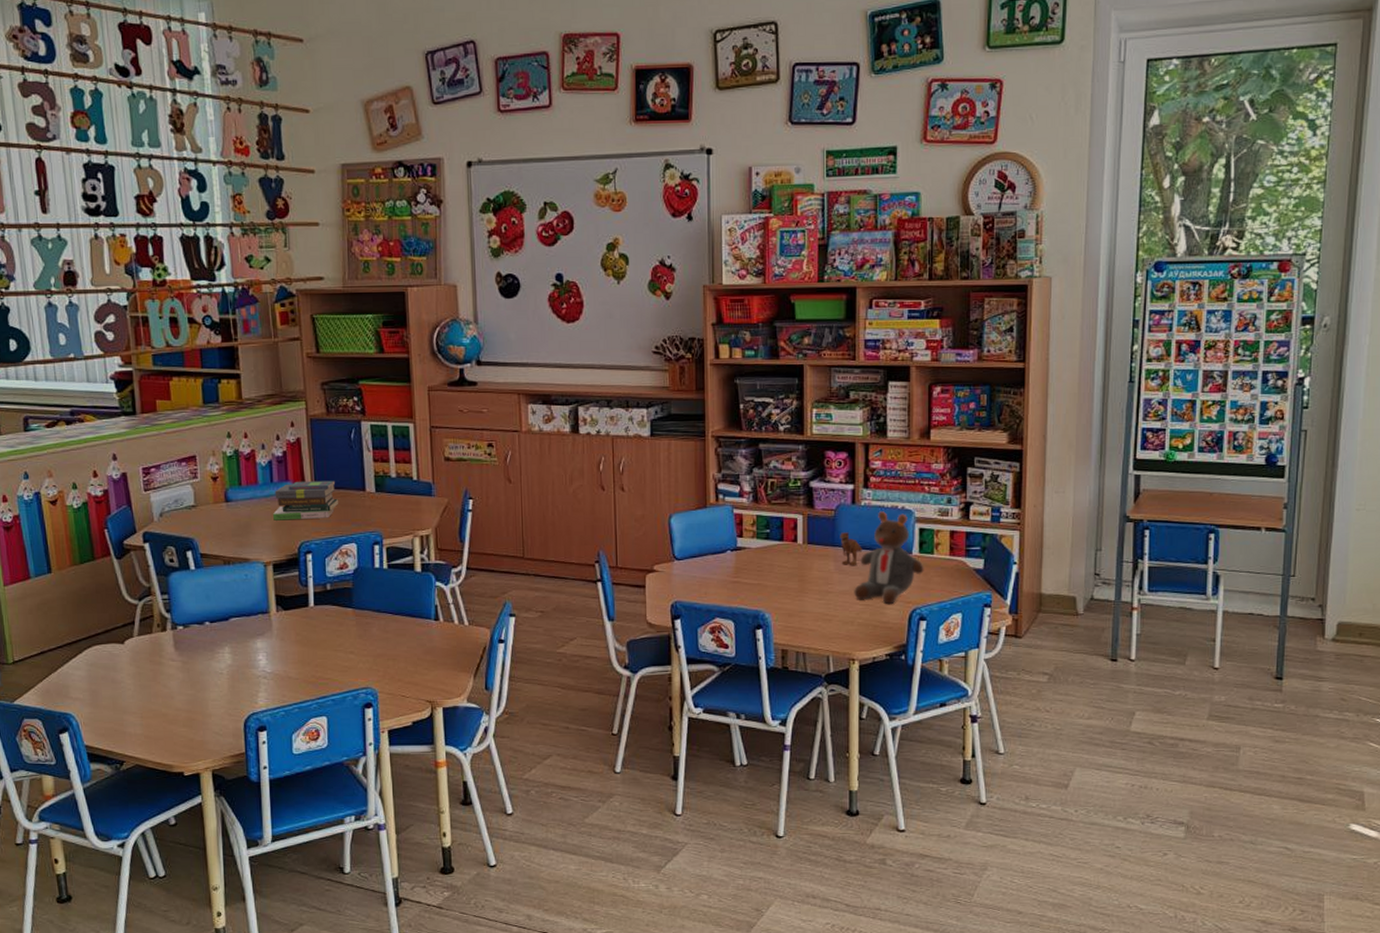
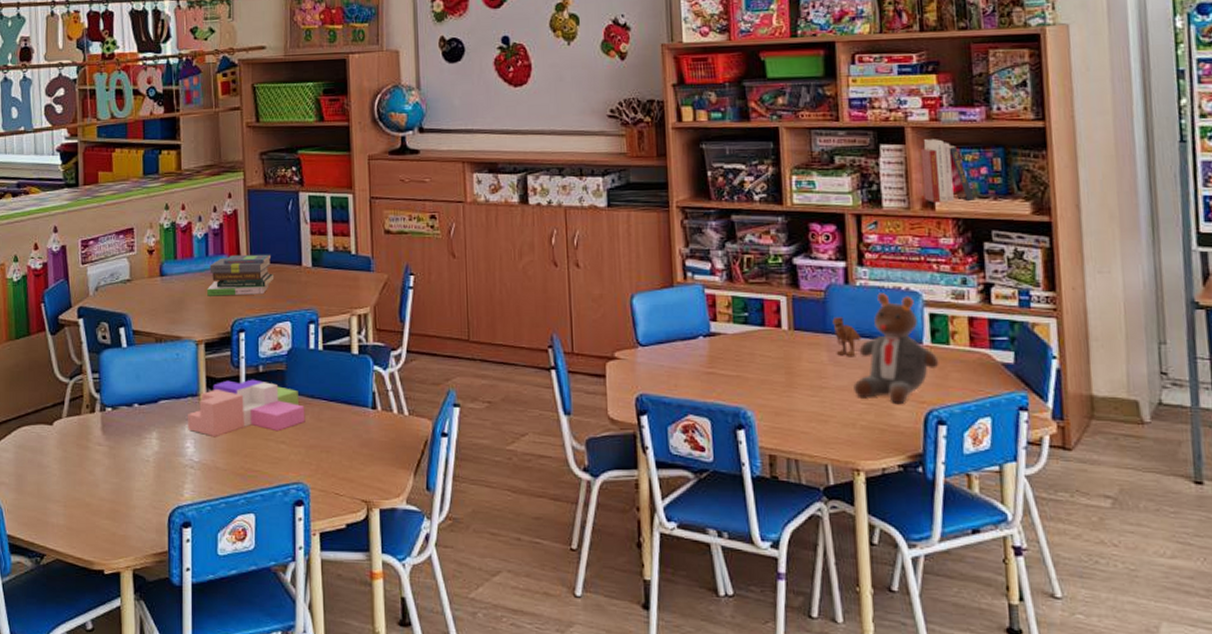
toy blocks: none [258,596,372,650] -> present [187,379,305,438]
books: none [922,376,963,433] -> present [920,138,975,203]

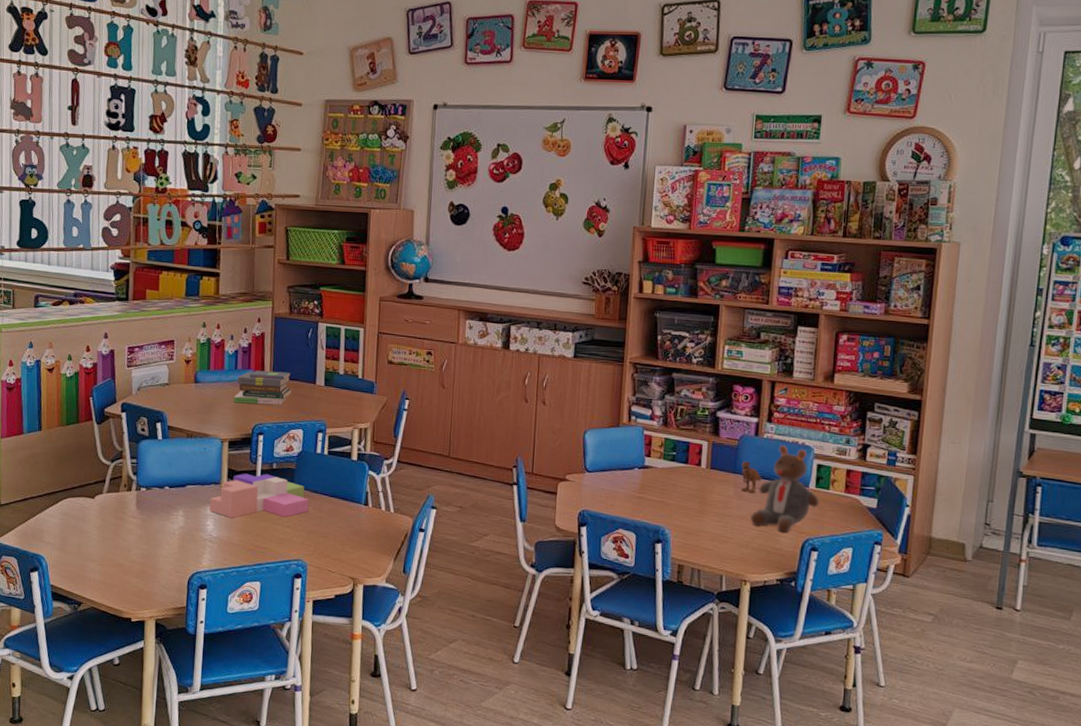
books: present [920,138,975,203] -> none [826,325,866,379]

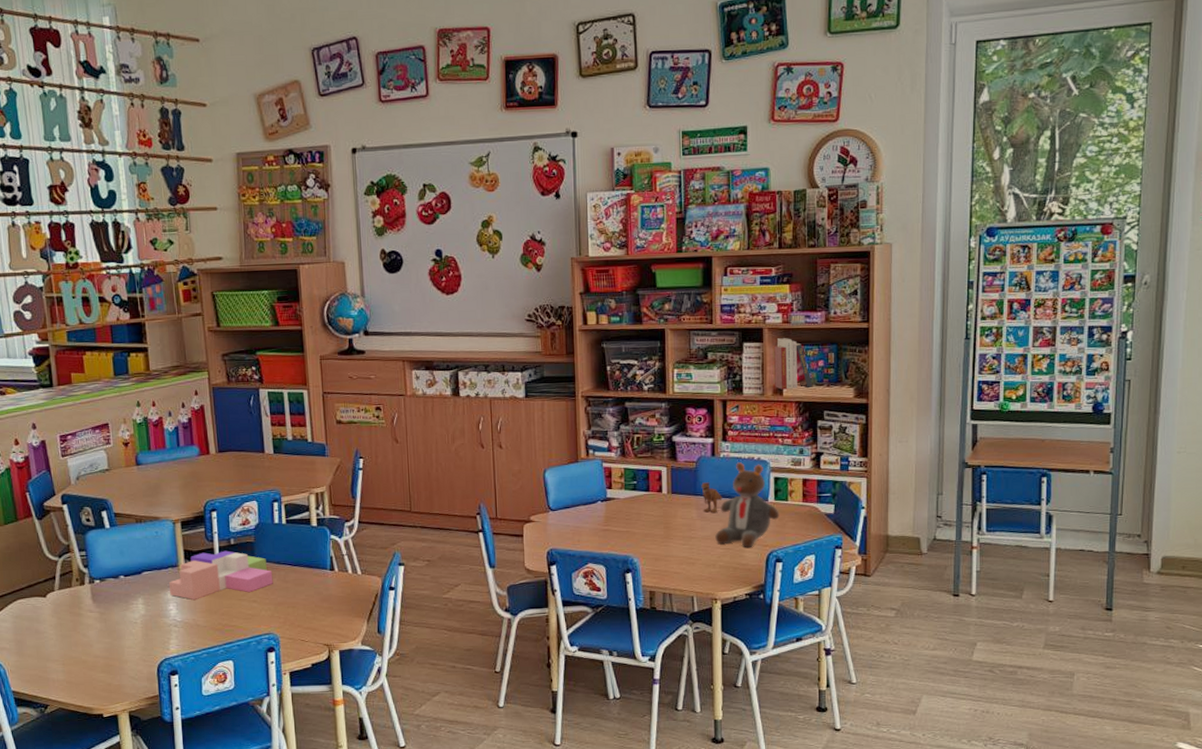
books: present [234,370,292,405] -> none [180,443,241,482]
books: none [826,325,866,379] -> present [774,337,813,390]

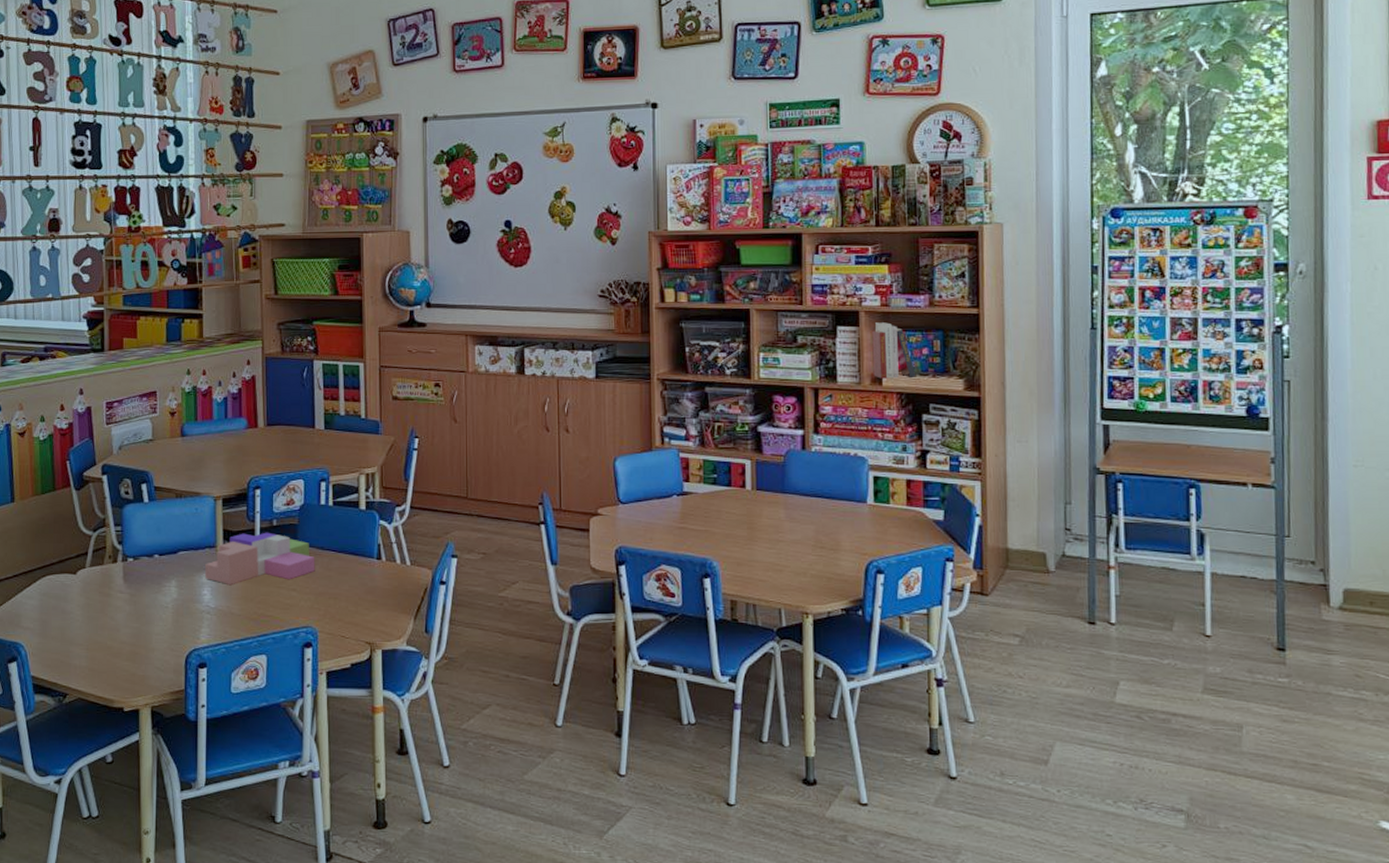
toy dinosaur: present [701,482,723,514] -> none [790,479,814,515]
teddy bear: present [715,462,779,548] -> none [806,458,880,556]

